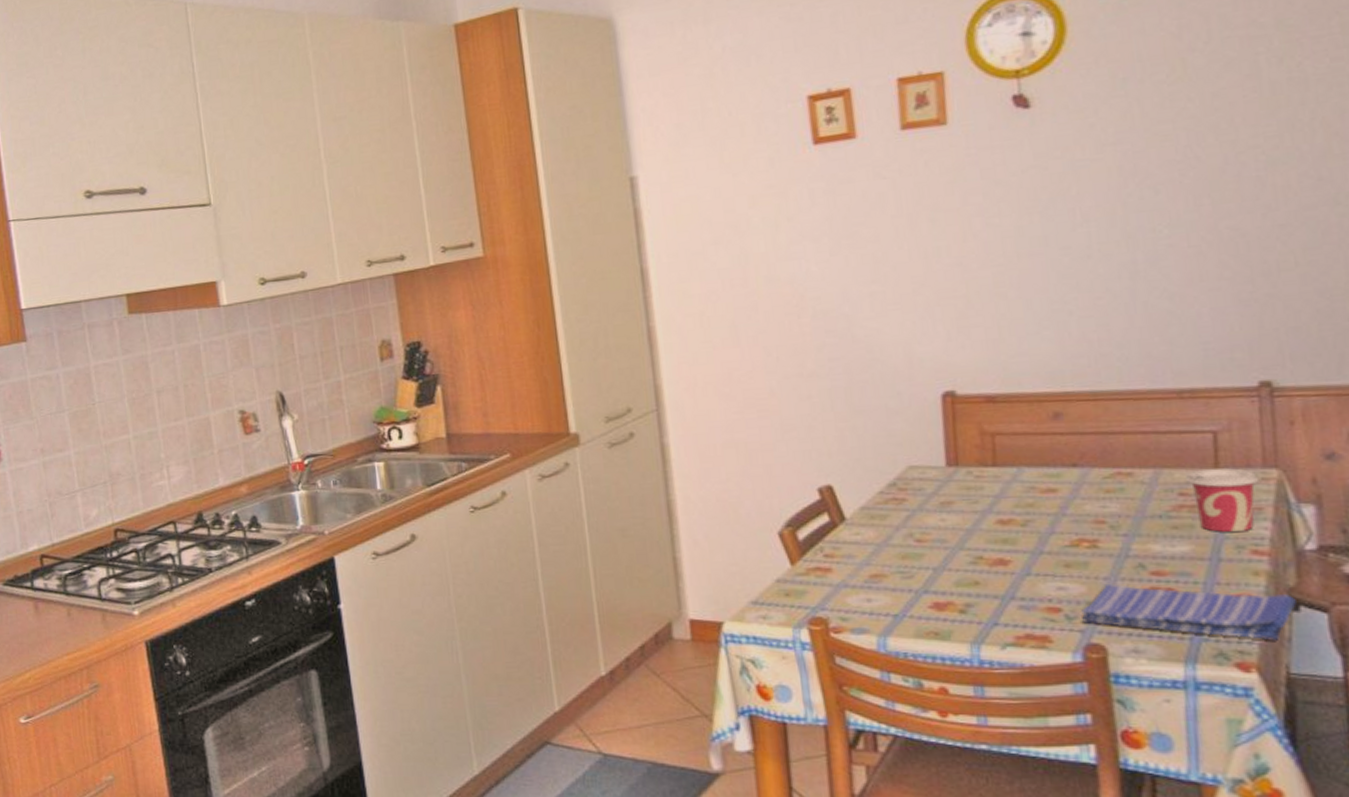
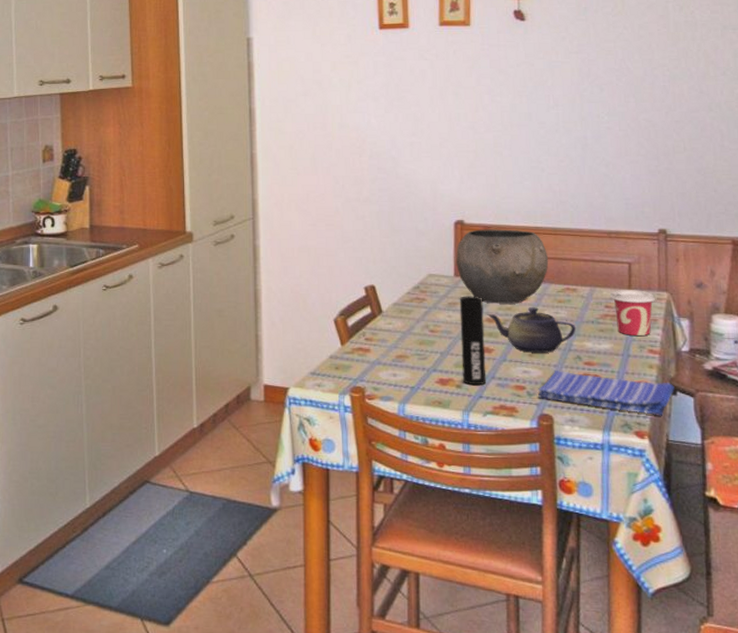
bowl: none [946,398,1088,500] -> present [456,229,549,304]
cup: none [955,491,1004,610] -> present [459,296,487,386]
teapot: none [998,501,1136,563] -> present [487,307,577,353]

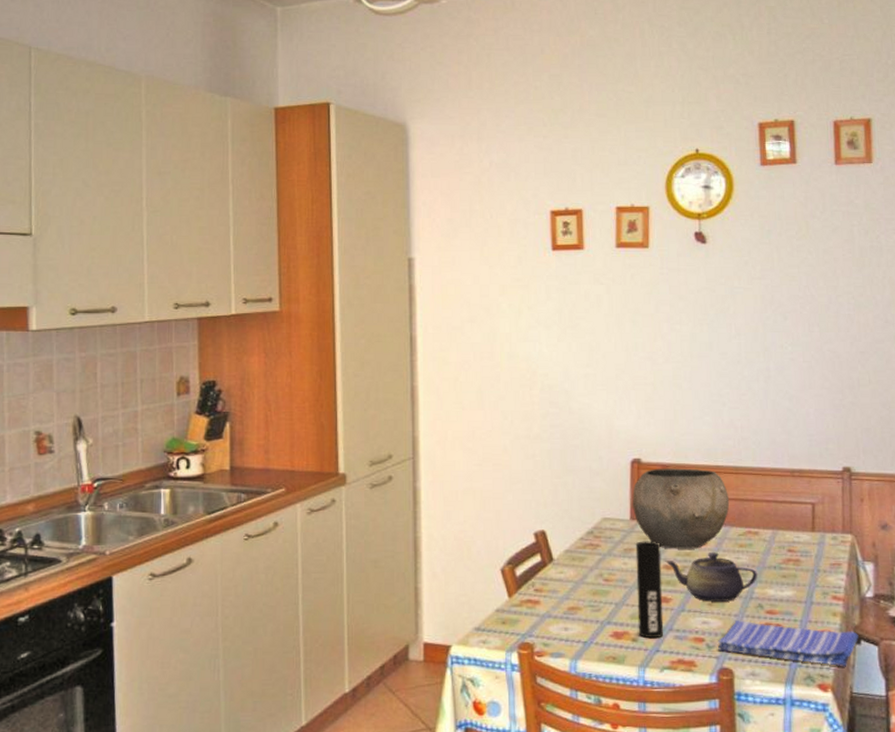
cup: present [611,290,656,335] -> none [793,532,840,581]

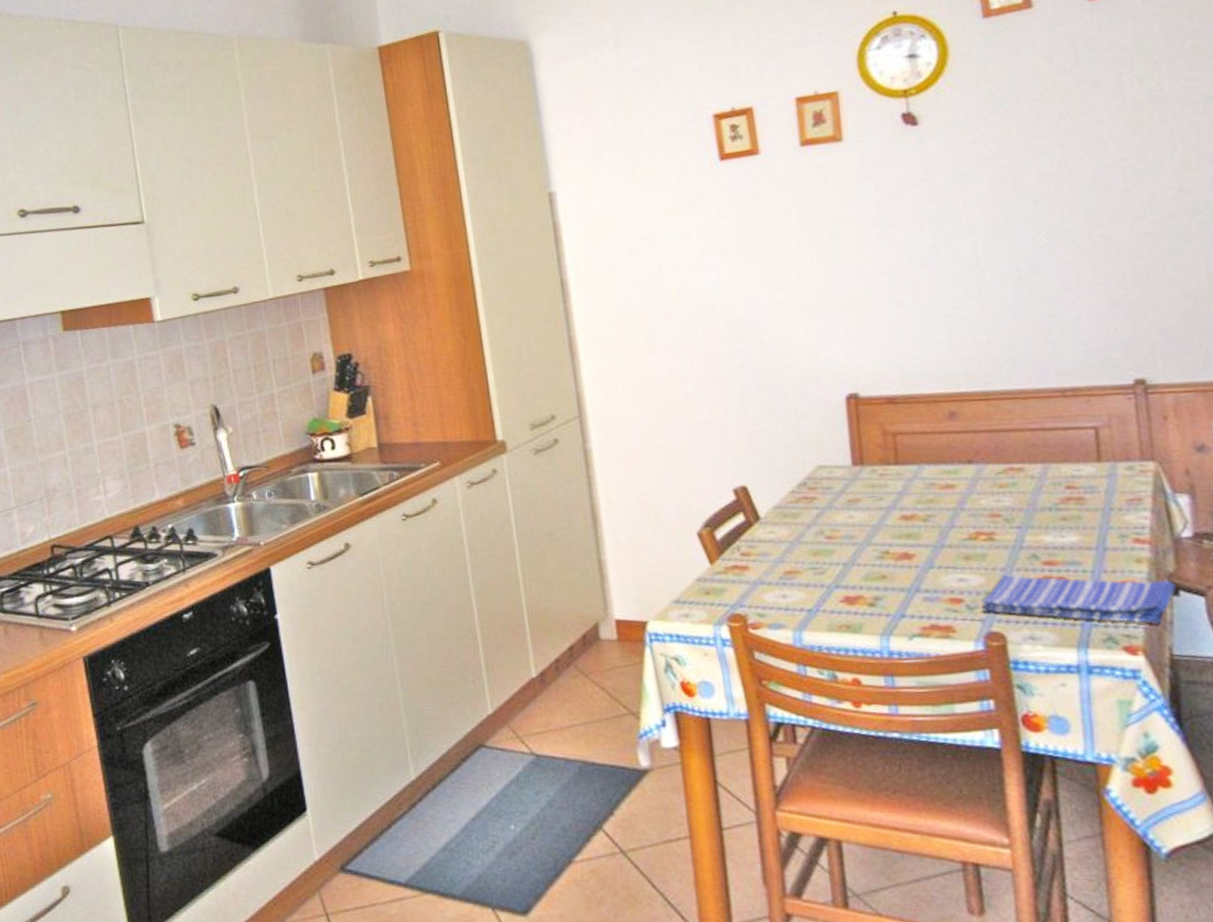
bowl: present [632,468,730,549] -> none [851,398,982,497]
cup: present [635,541,664,639] -> none [861,488,909,602]
teapot: present [665,552,758,602] -> none [902,496,1029,556]

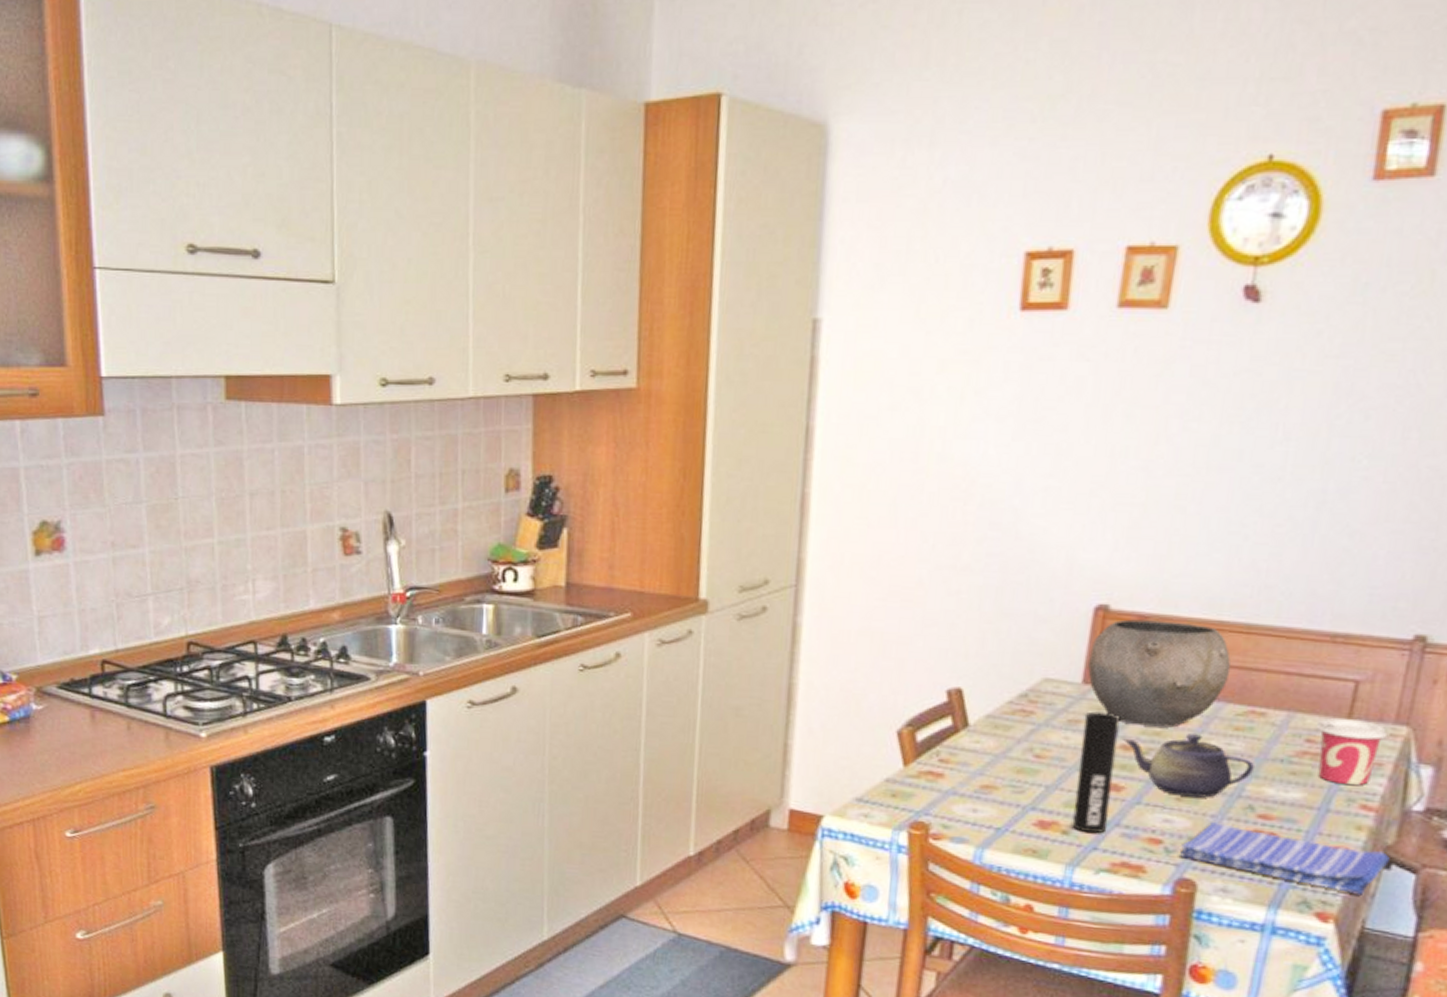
bowl: none [851,398,982,497] -> present [1088,619,1231,728]
cup: none [861,488,909,602] -> present [1072,711,1121,834]
teapot: none [902,496,1029,556] -> present [1123,734,1256,798]
cup: none [1072,462,1138,523] -> present [1317,718,1388,785]

